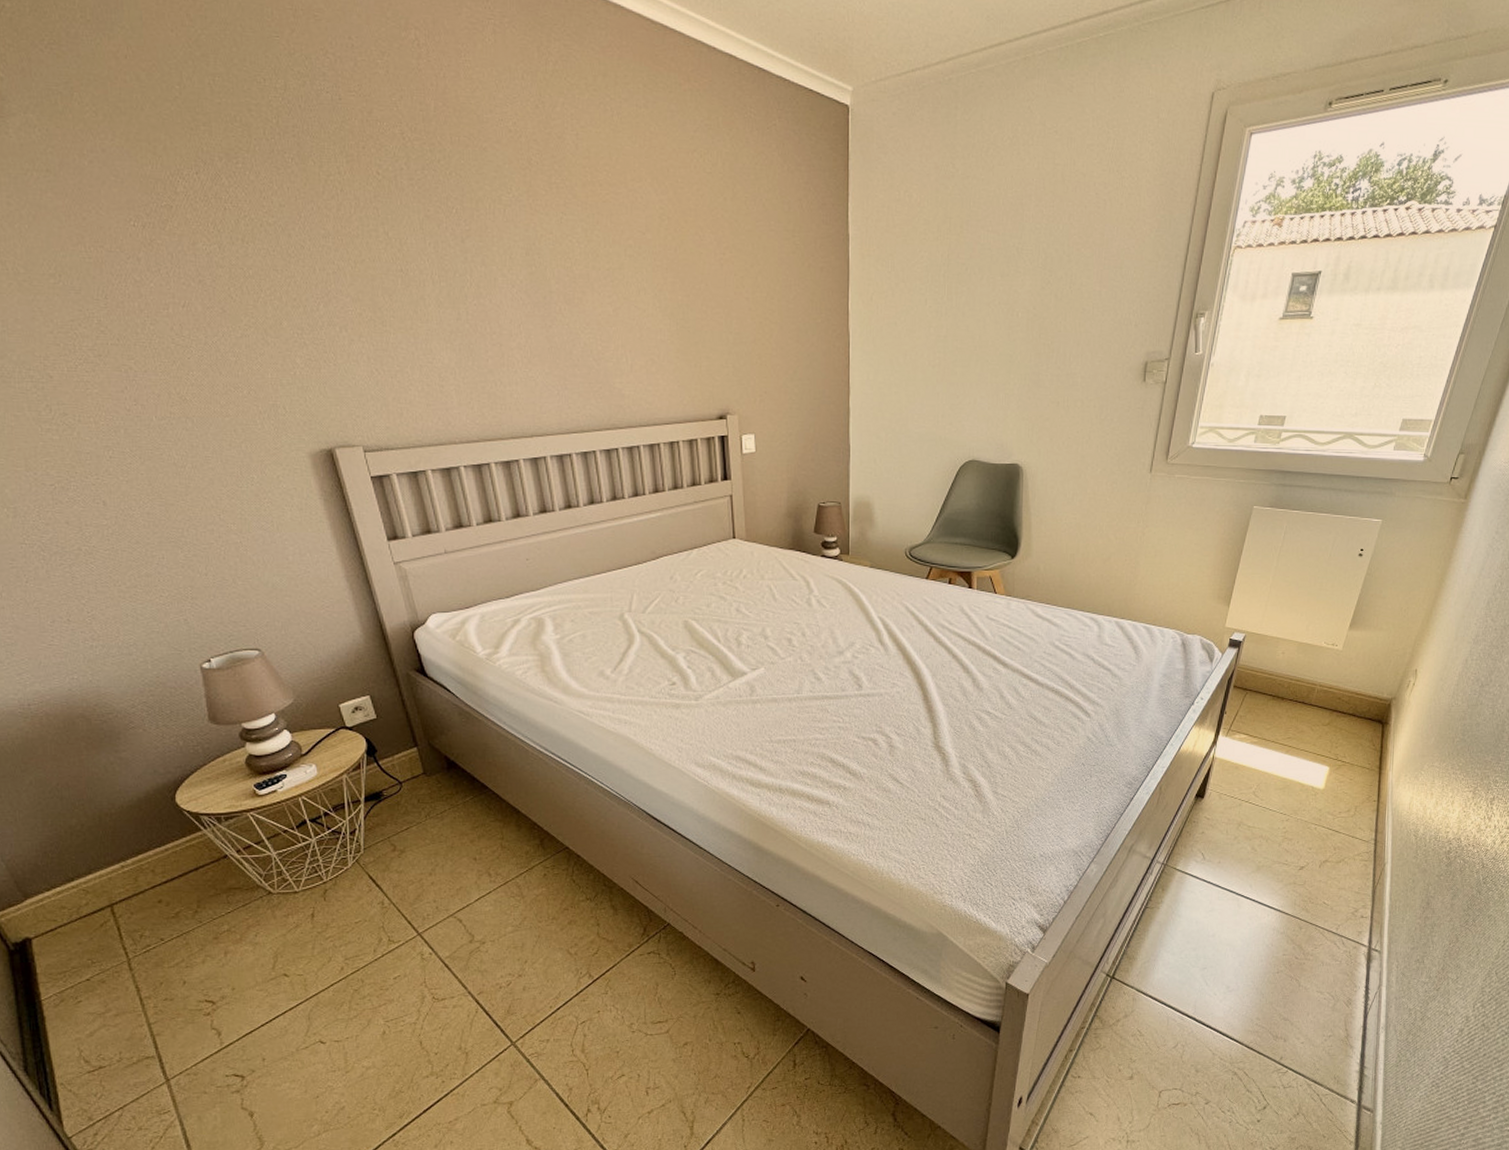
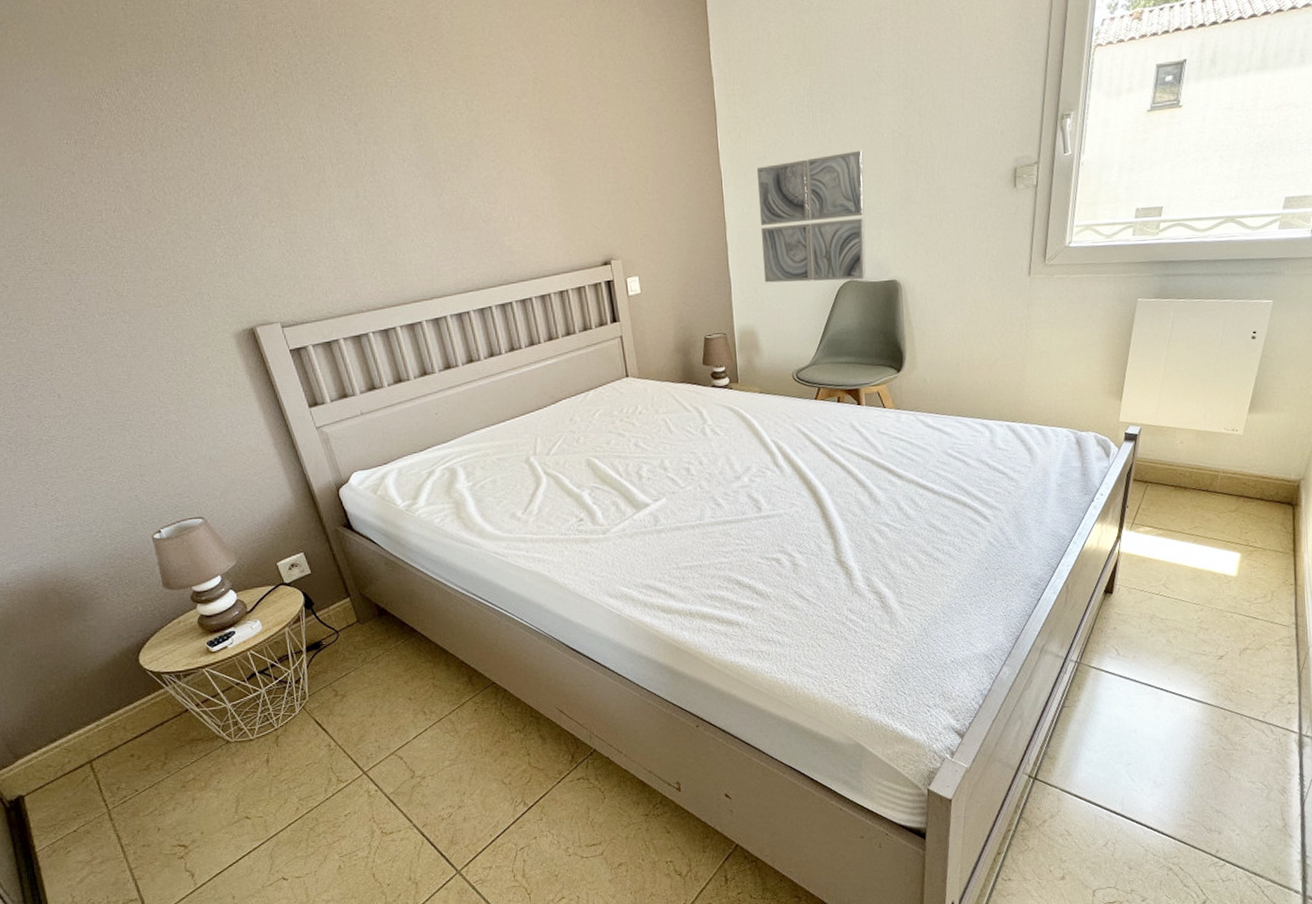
wall art: none [884,327,997,461] -> present [756,150,867,283]

